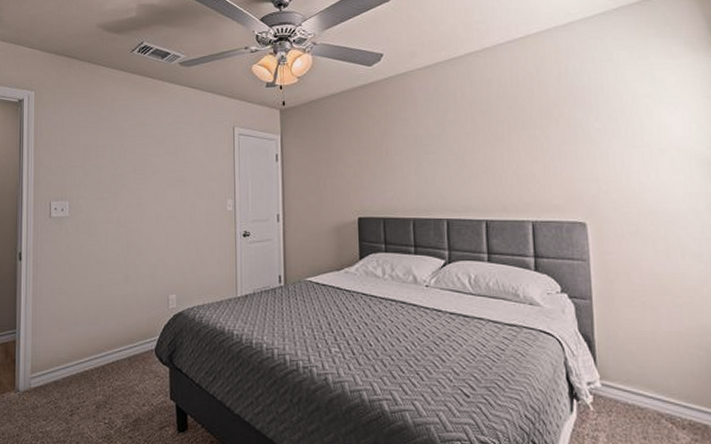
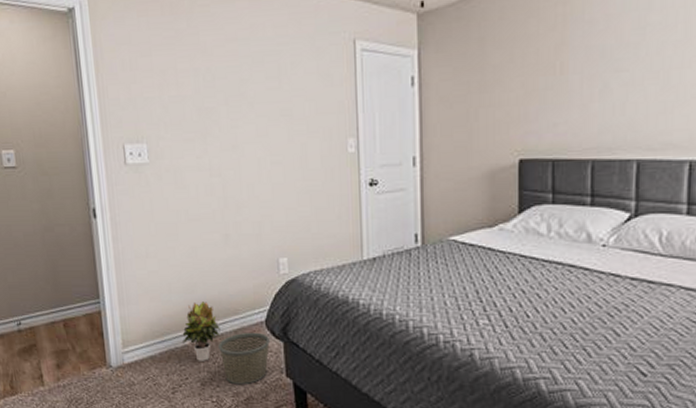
potted plant: none [83,332,117,386] -> present [182,302,221,361]
basket: none [113,359,159,408] -> present [217,332,271,385]

